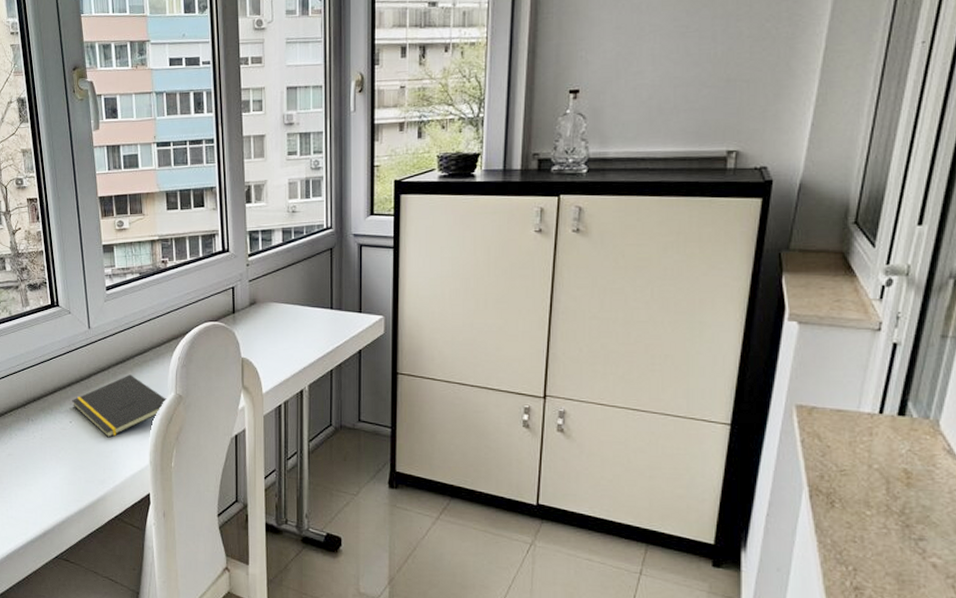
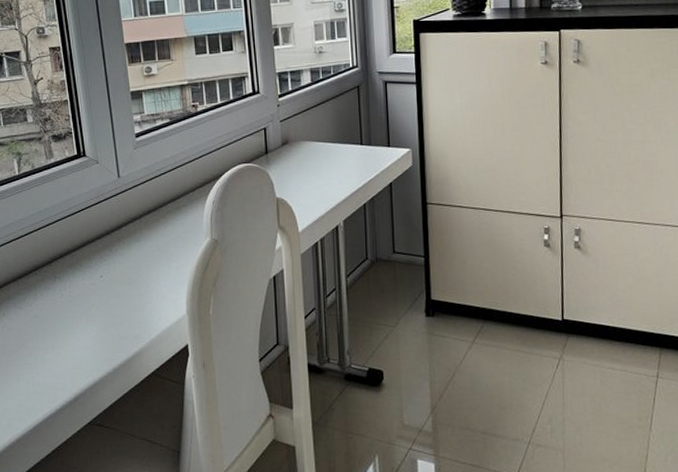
notepad: present [72,374,166,438] -> none [102,222,202,290]

